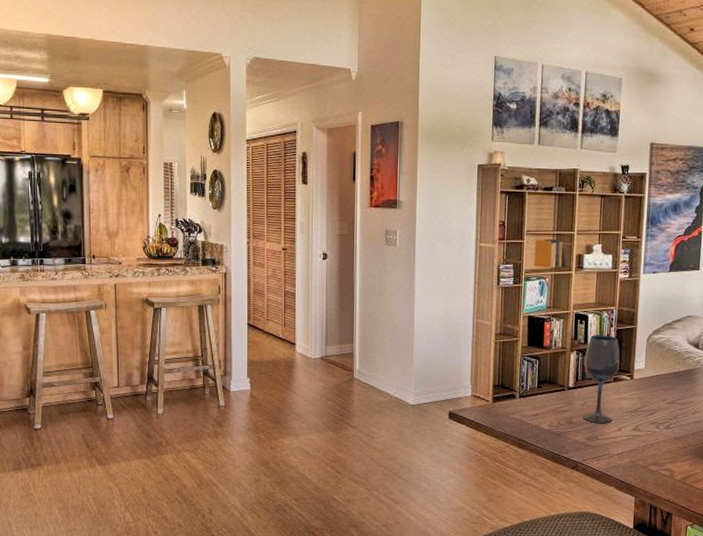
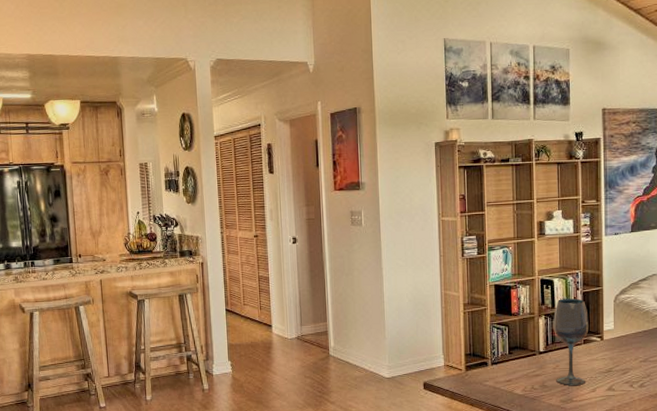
books: present [534,239,567,268] -> none [496,209,529,237]

